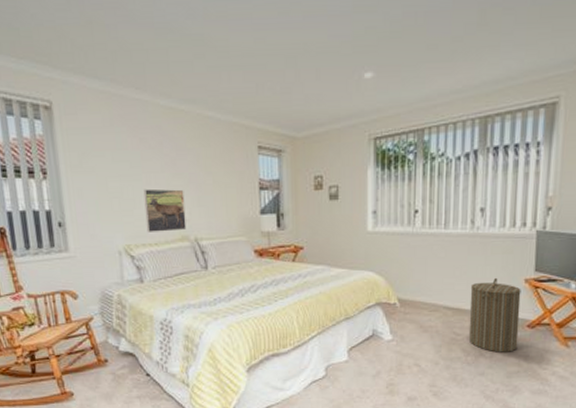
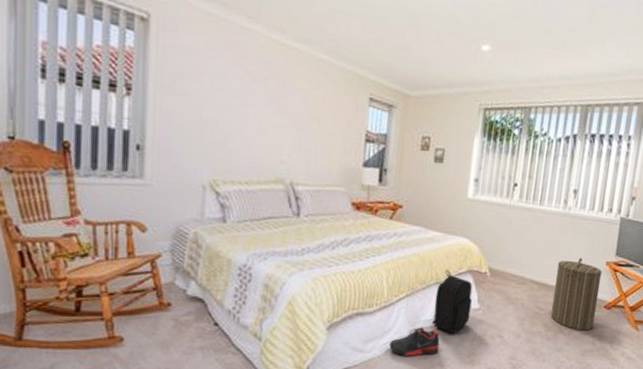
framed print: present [143,188,187,232] -> none [238,123,285,172]
shoe: none [307,362,356,391] -> present [389,327,440,356]
backpack: none [346,305,384,367] -> present [432,270,472,334]

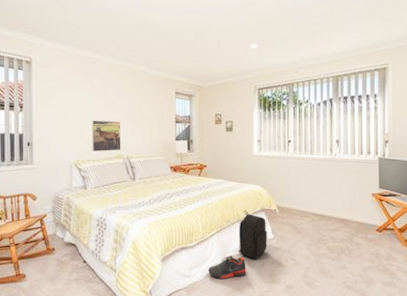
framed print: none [238,123,285,172] -> present [91,120,121,151]
laundry hamper: present [550,257,602,331] -> none [332,192,370,251]

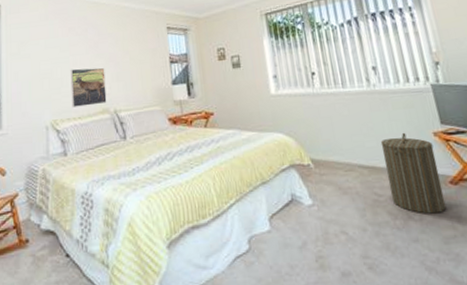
shoe: present [208,255,246,279] -> none [231,233,283,269]
backpack: present [239,210,267,260] -> none [264,168,306,237]
laundry hamper: none [332,192,370,251] -> present [380,132,447,214]

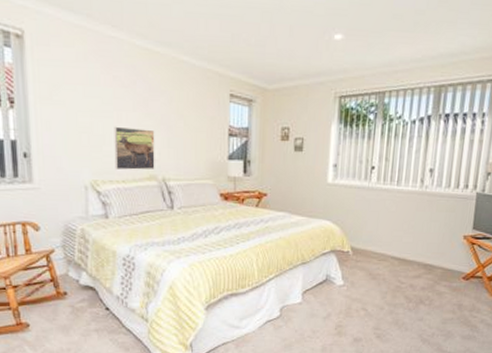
laundry hamper: present [380,132,447,214] -> none [411,232,460,301]

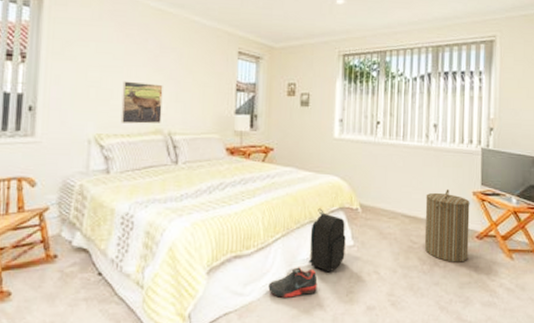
shoe: none [263,304,309,330] -> present [268,267,318,298]
backpack: none [301,251,336,309] -> present [309,208,346,273]
laundry hamper: none [411,232,460,301] -> present [424,189,470,262]

